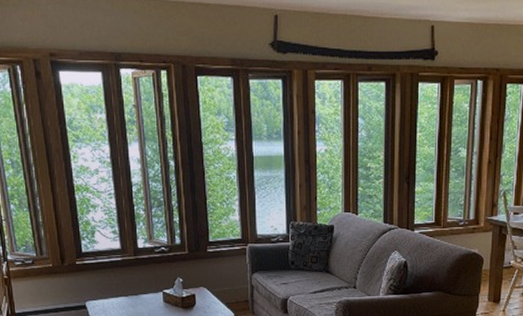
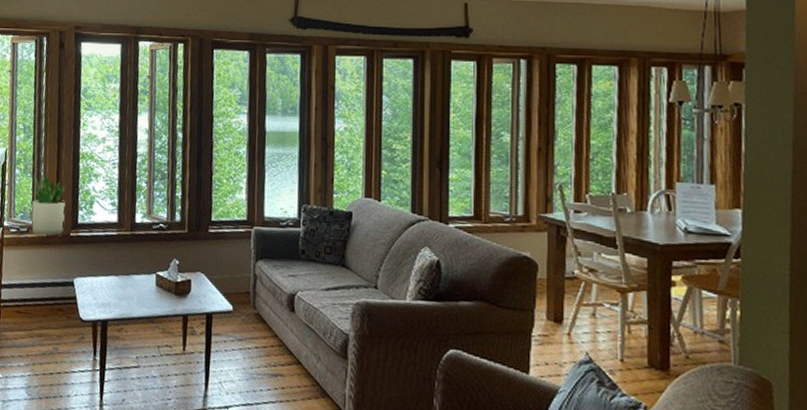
planter: none [31,208,69,266] -> present [31,174,66,236]

